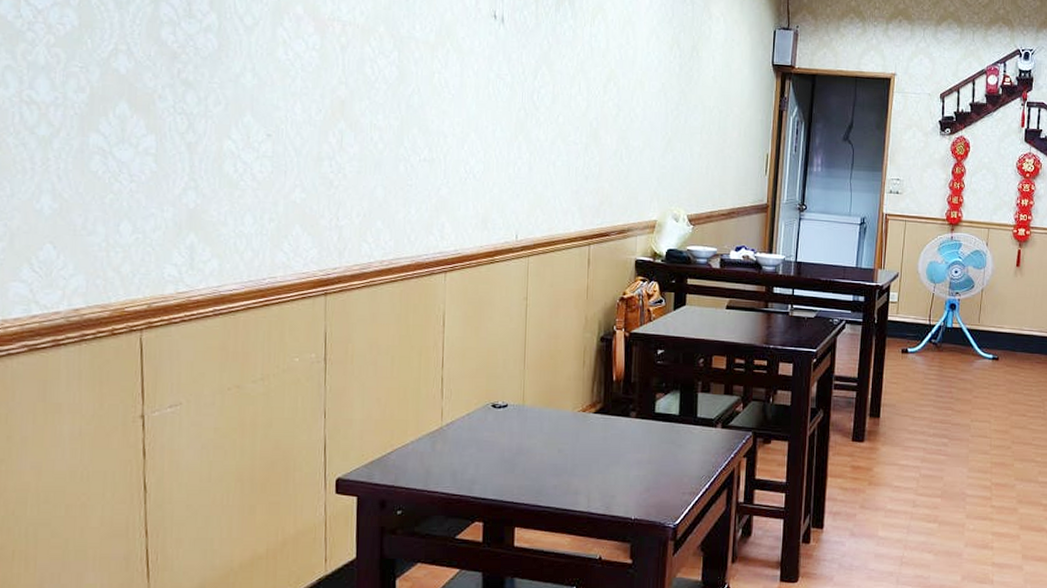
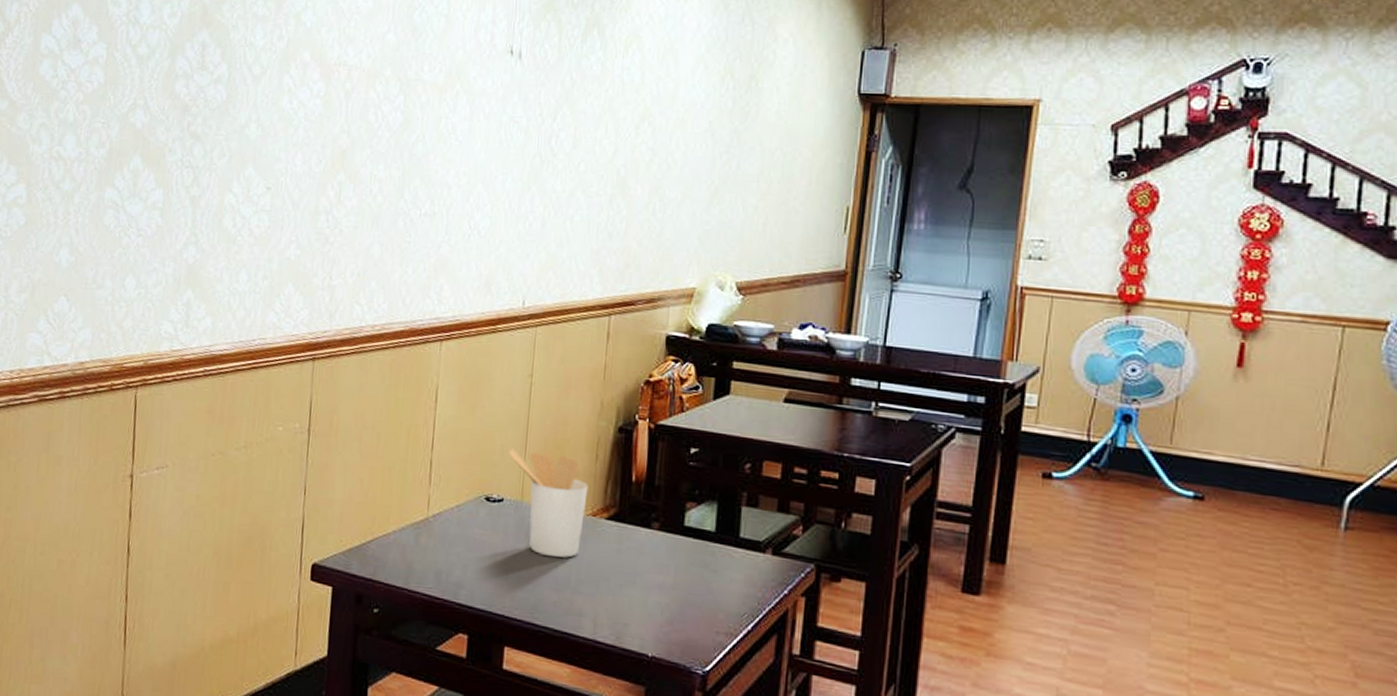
utensil holder: none [509,361,578,449] -> present [508,448,589,558]

